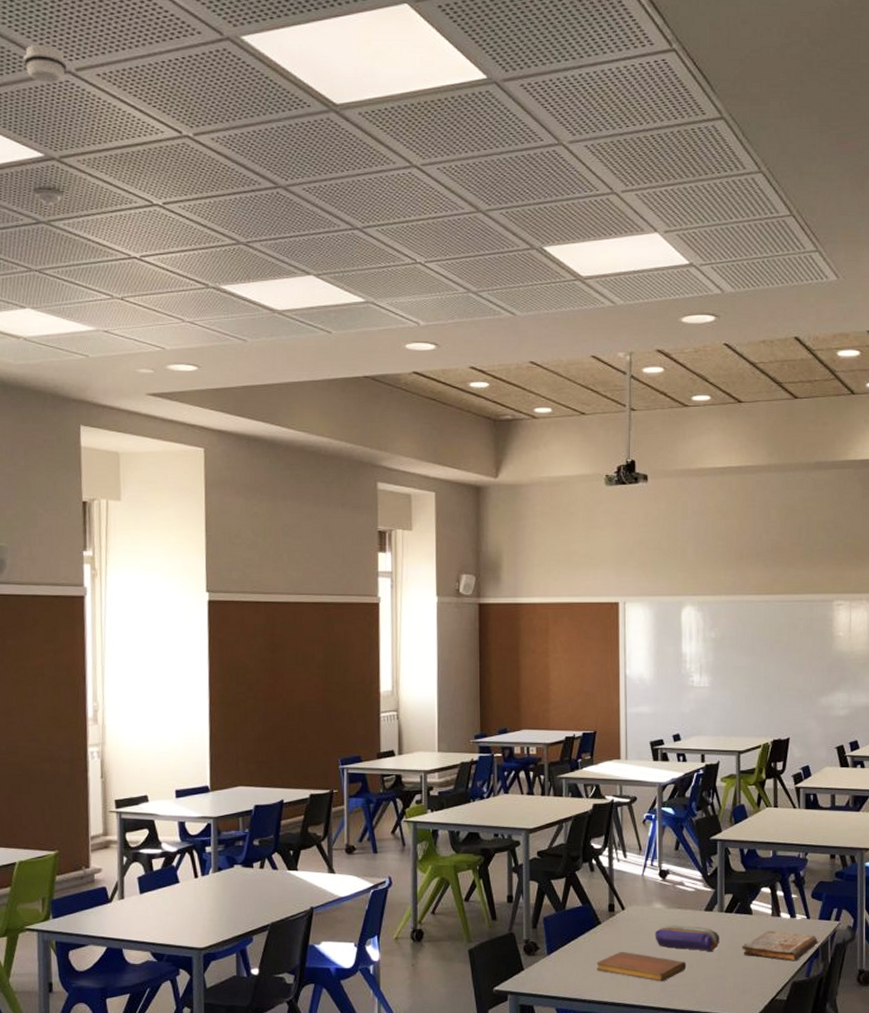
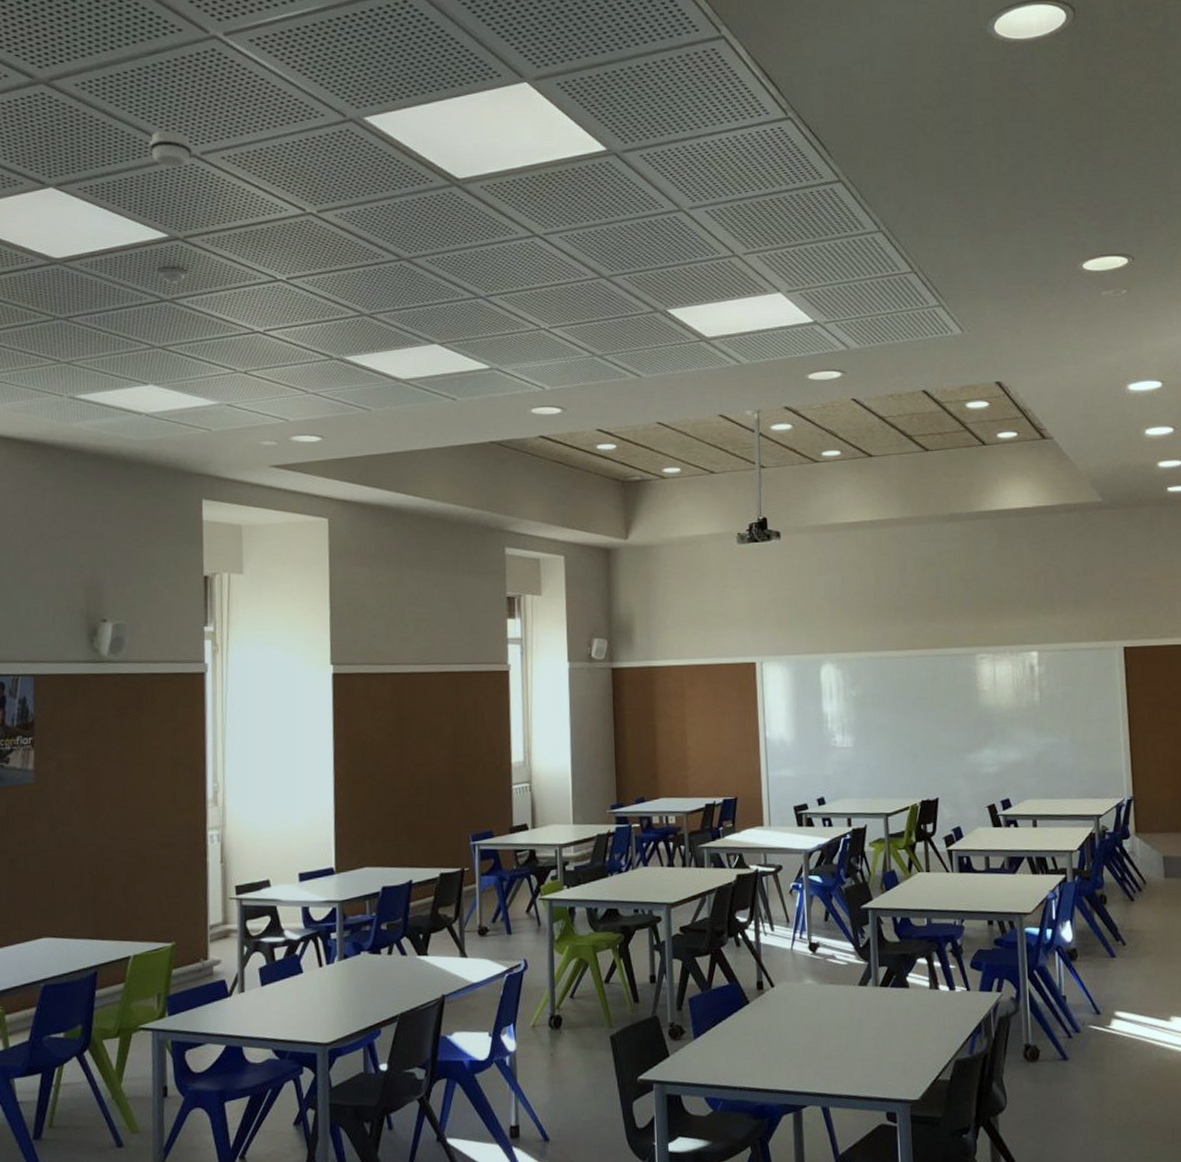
notebook: present [597,951,686,982] -> none [746,1032,842,1065]
pencil case: present [655,925,720,952] -> none [807,1002,876,1030]
book: present [742,930,818,962] -> none [900,1004,980,1038]

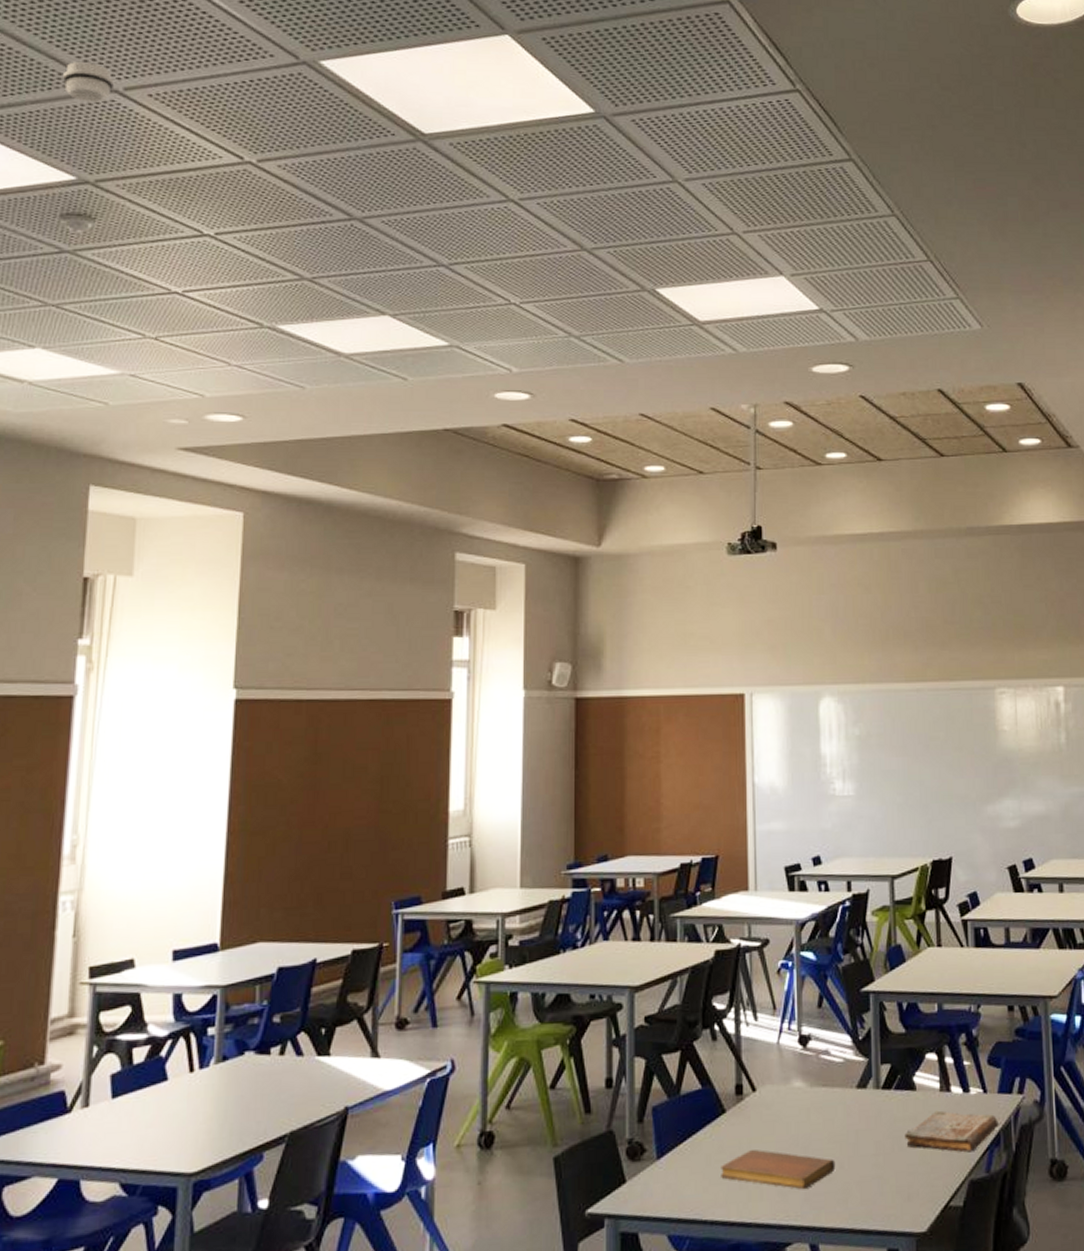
notebook: none [746,1032,842,1065] -> present [721,1149,836,1190]
book: none [900,1004,980,1038] -> present [904,1110,999,1153]

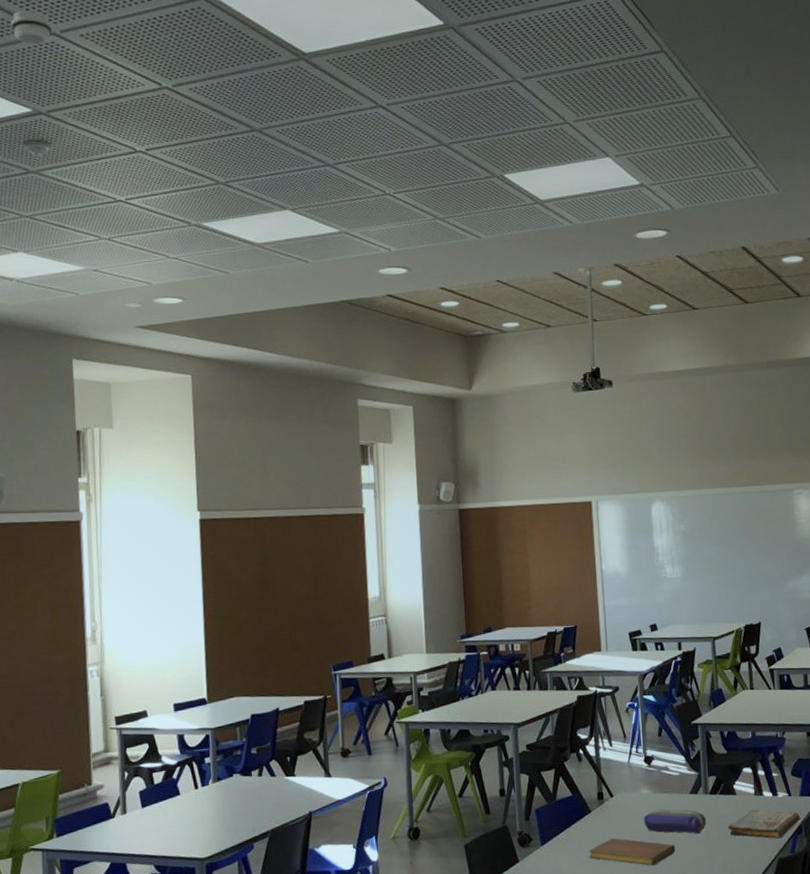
pencil case: none [794,1109,876,1145] -> present [643,809,706,834]

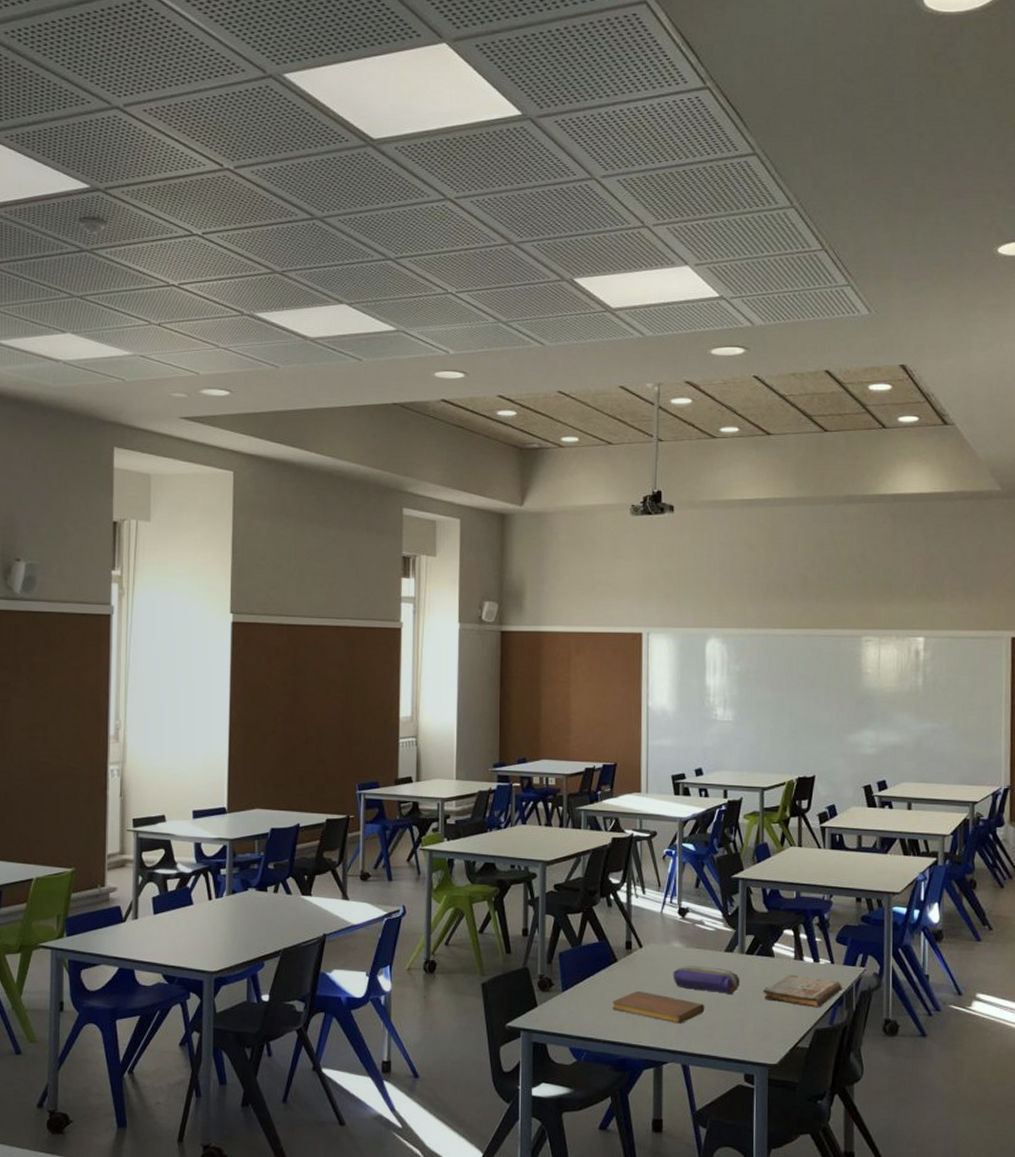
smoke detector: present [11,11,53,45] -> none [75,82,116,118]

